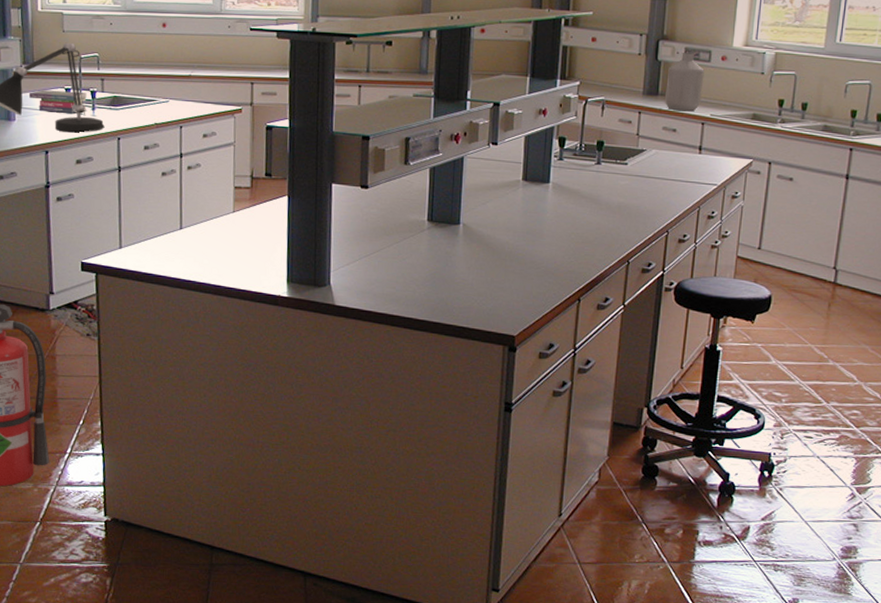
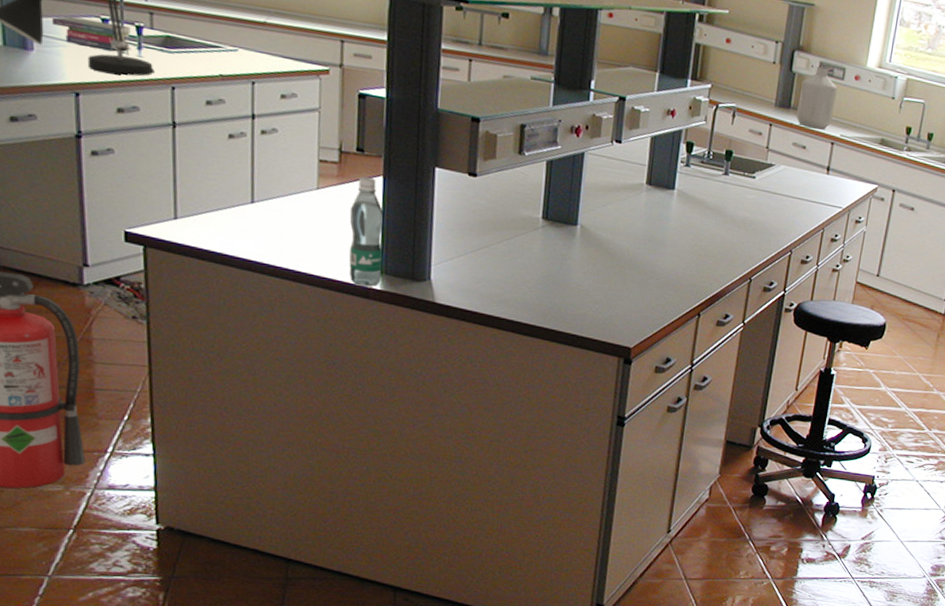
bottle: none [260,197,289,296] -> present [349,176,384,288]

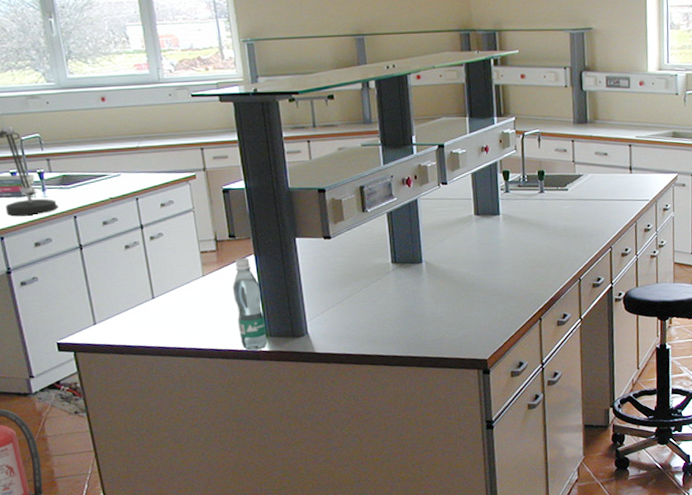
bottle: present [795,67,838,130] -> none [593,81,627,136]

